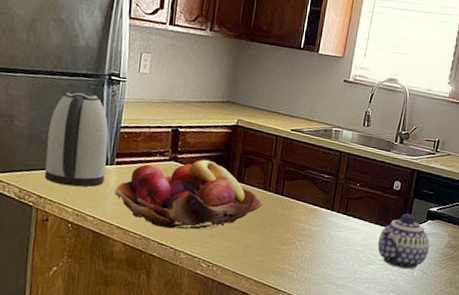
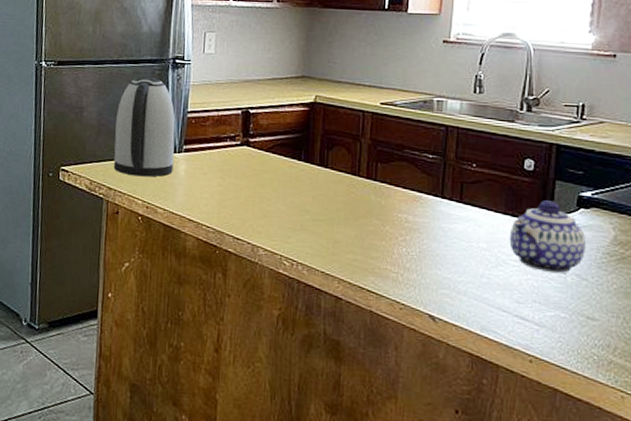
fruit basket: present [115,159,262,230] -> none [184,142,351,222]

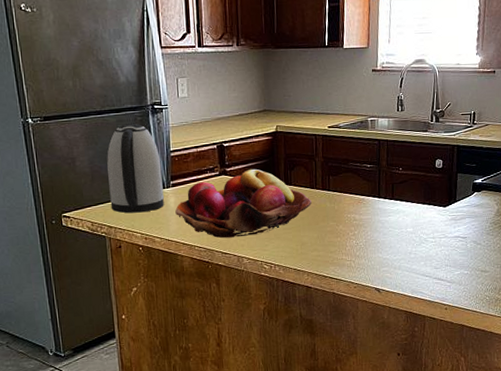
fruit basket: none [184,142,351,222] -> present [175,168,312,238]
teapot: present [509,200,587,274] -> none [428,189,480,243]

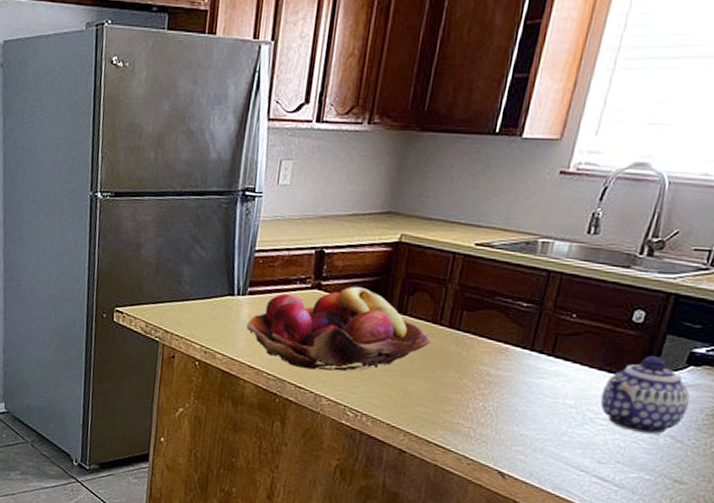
kettle: present [107,123,164,213] -> none [171,210,241,321]
teapot: none [428,189,480,243] -> present [600,356,690,435]

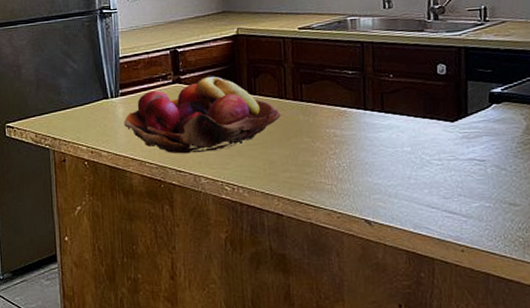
teapot: present [600,356,690,435] -> none [430,100,502,168]

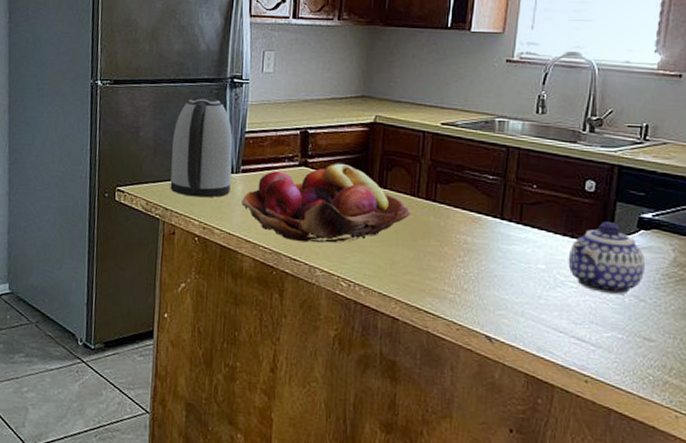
kettle: none [53,29,112,124] -> present [170,96,233,198]
teapot: none [430,100,502,168] -> present [568,222,646,295]

